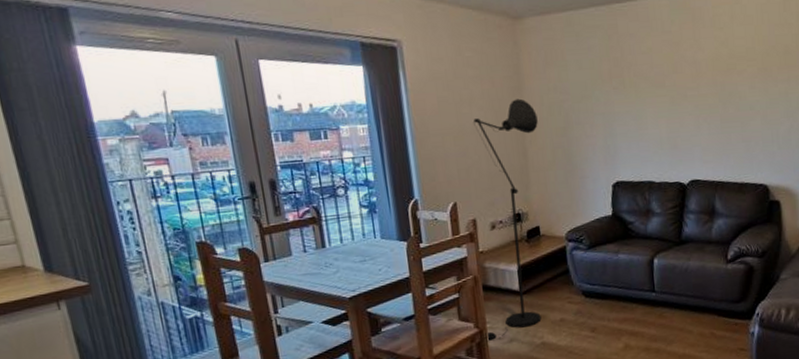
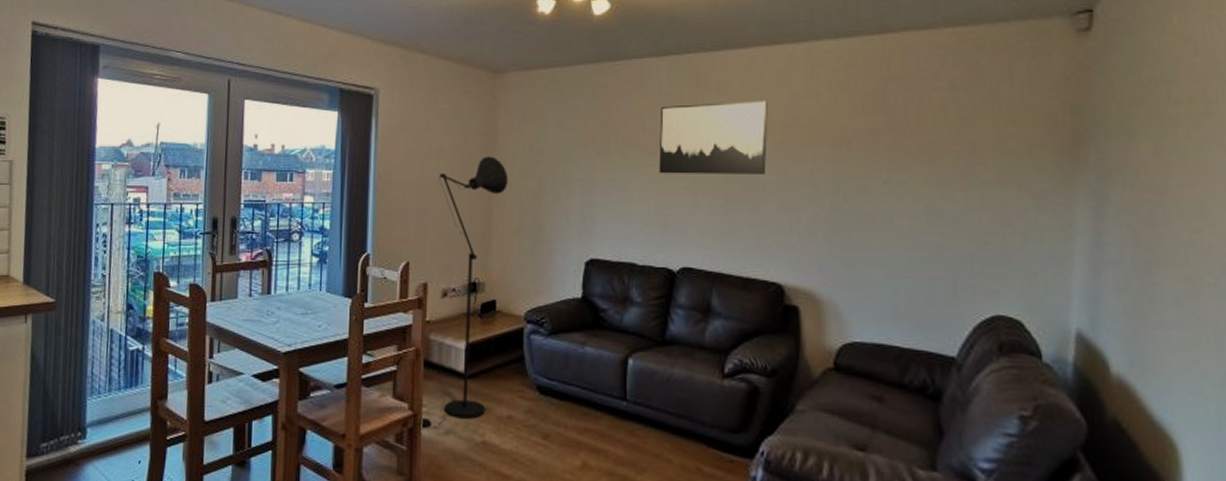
wall art: none [665,32,752,103] -> present [658,100,768,174]

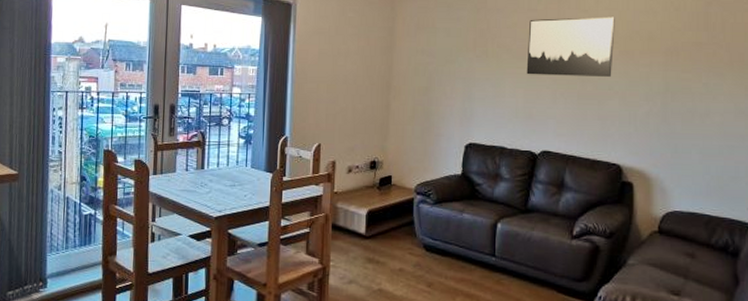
floor lamp: present [419,156,508,430] -> none [328,57,403,280]

